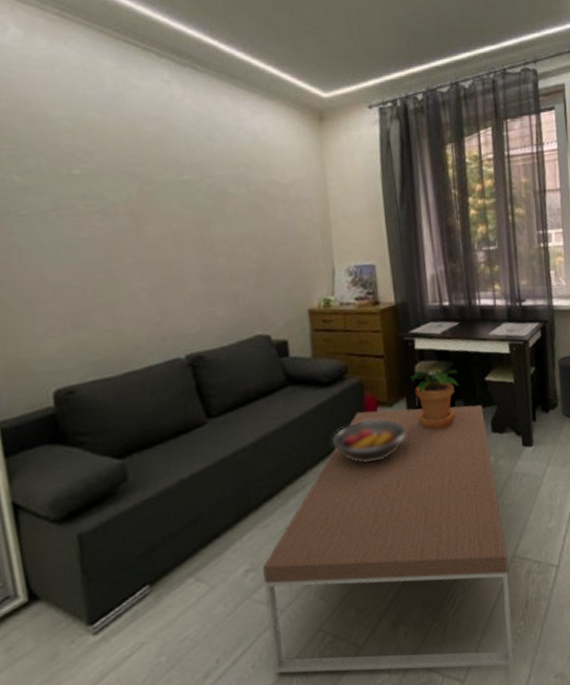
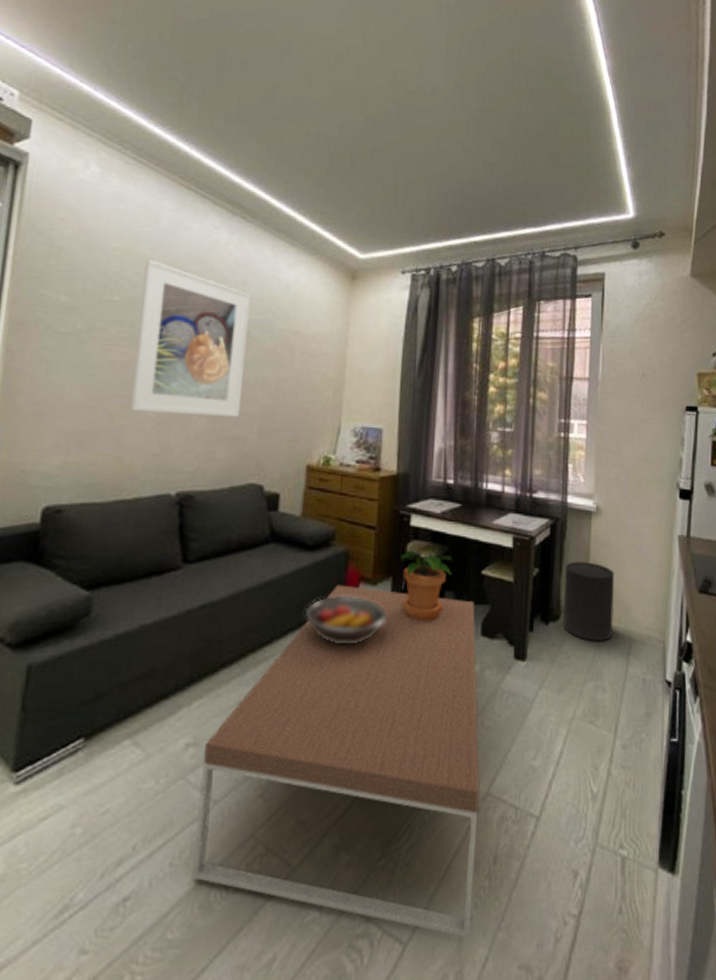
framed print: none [98,124,232,285] -> present [129,258,250,417]

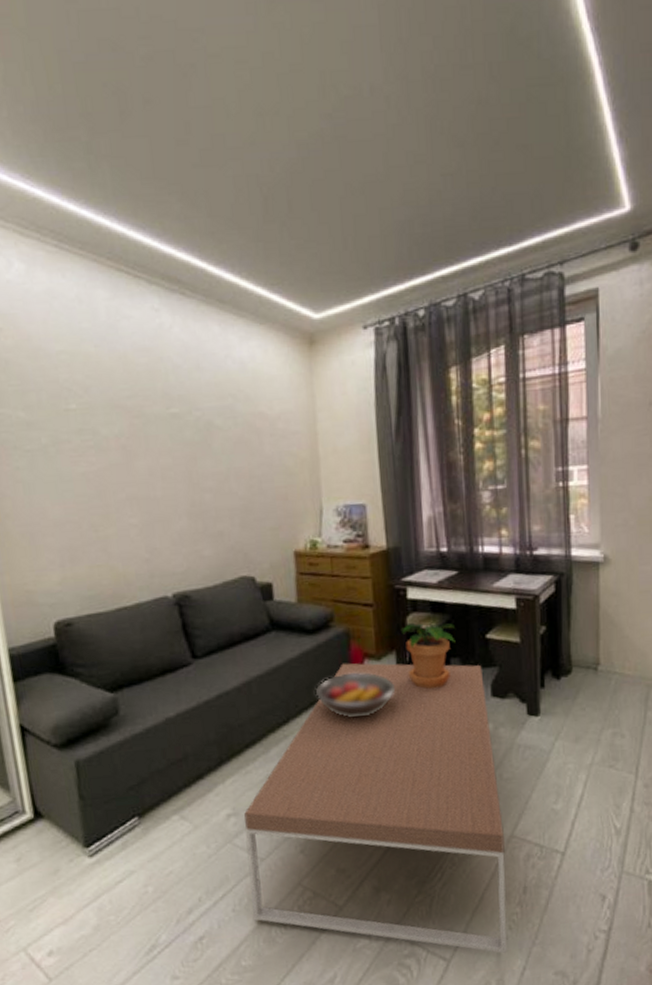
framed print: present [129,258,250,417] -> none [92,357,218,520]
trash can: present [563,561,614,641] -> none [574,613,629,691]

